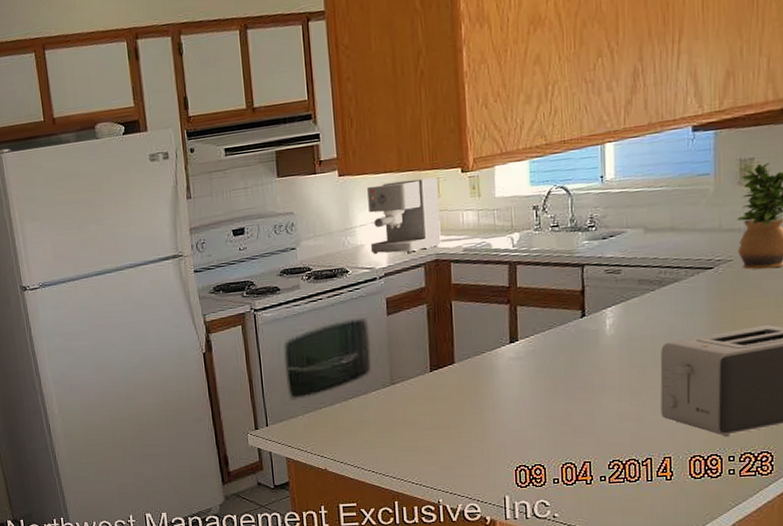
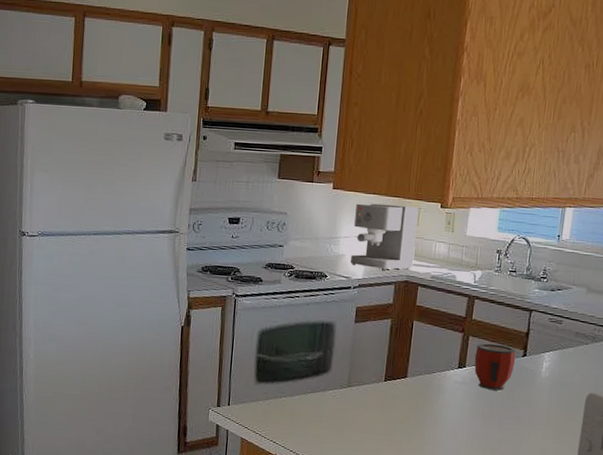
mug: none [526,308,574,360] -> present [474,343,516,391]

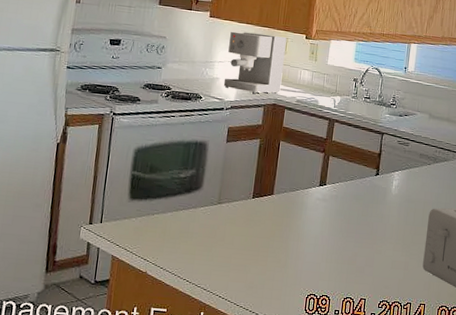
mug: present [474,343,516,391] -> none [333,162,370,207]

